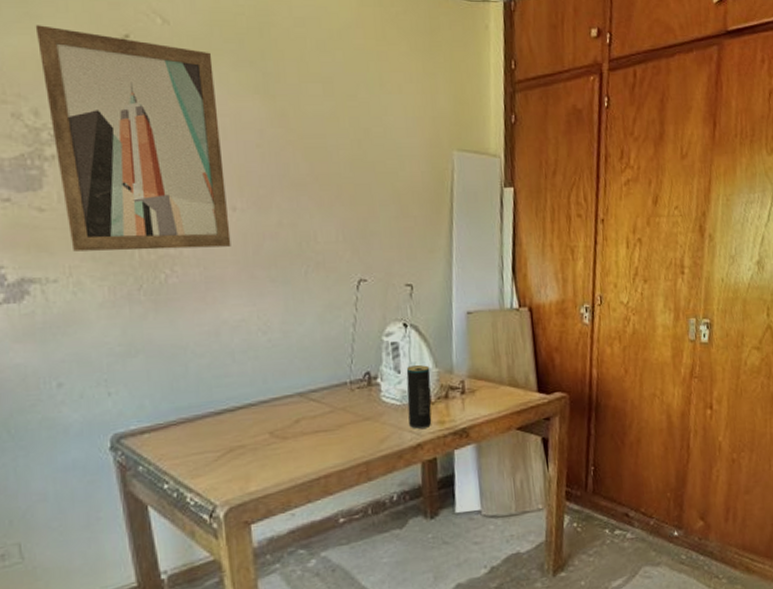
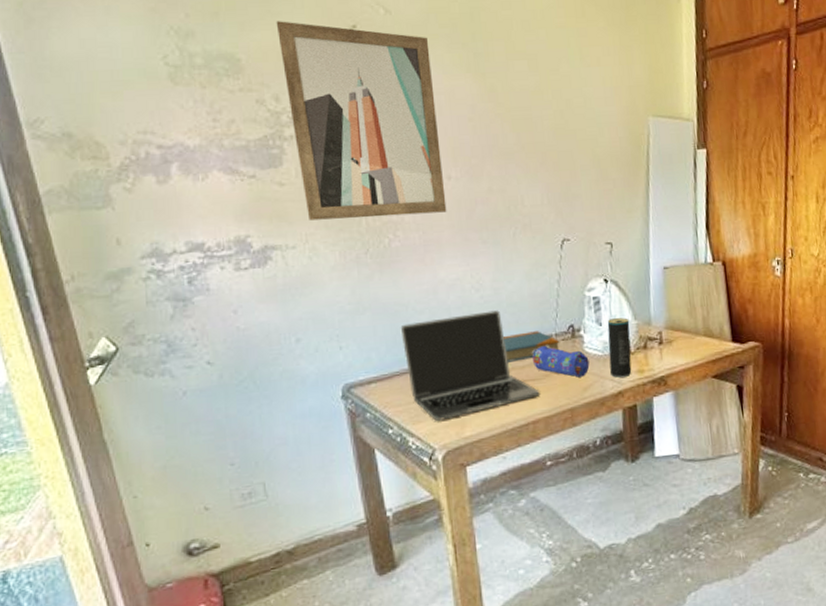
laptop: none [177,355,333,475] -> present [400,310,540,421]
book: none [293,378,354,412] -> present [503,331,559,362]
pencil case: none [323,393,387,429] -> present [531,345,590,378]

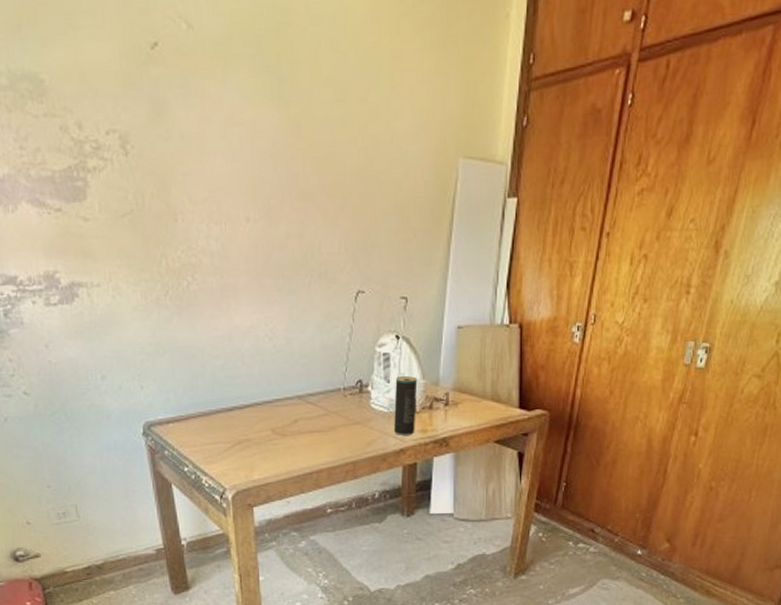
wall art: present [276,21,447,221] -> none [77,36,244,259]
laptop: present [400,310,540,421] -> none [196,360,325,463]
book: present [503,331,559,362] -> none [293,384,346,413]
pencil case: present [531,345,590,378] -> none [319,398,374,432]

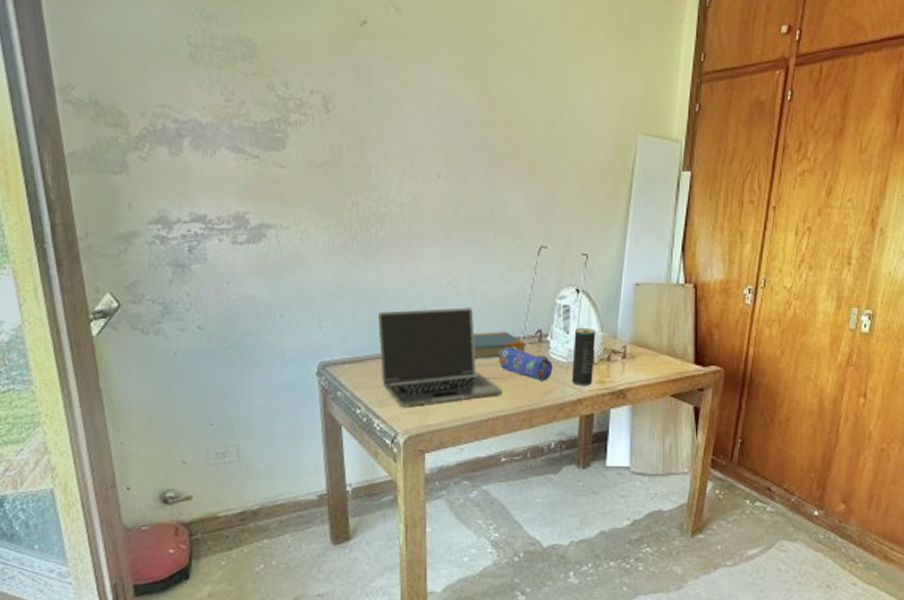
laptop: none [196,360,325,463] -> present [377,307,503,407]
book: none [293,384,346,413] -> present [473,332,526,359]
pencil case: none [319,398,374,432] -> present [498,346,553,381]

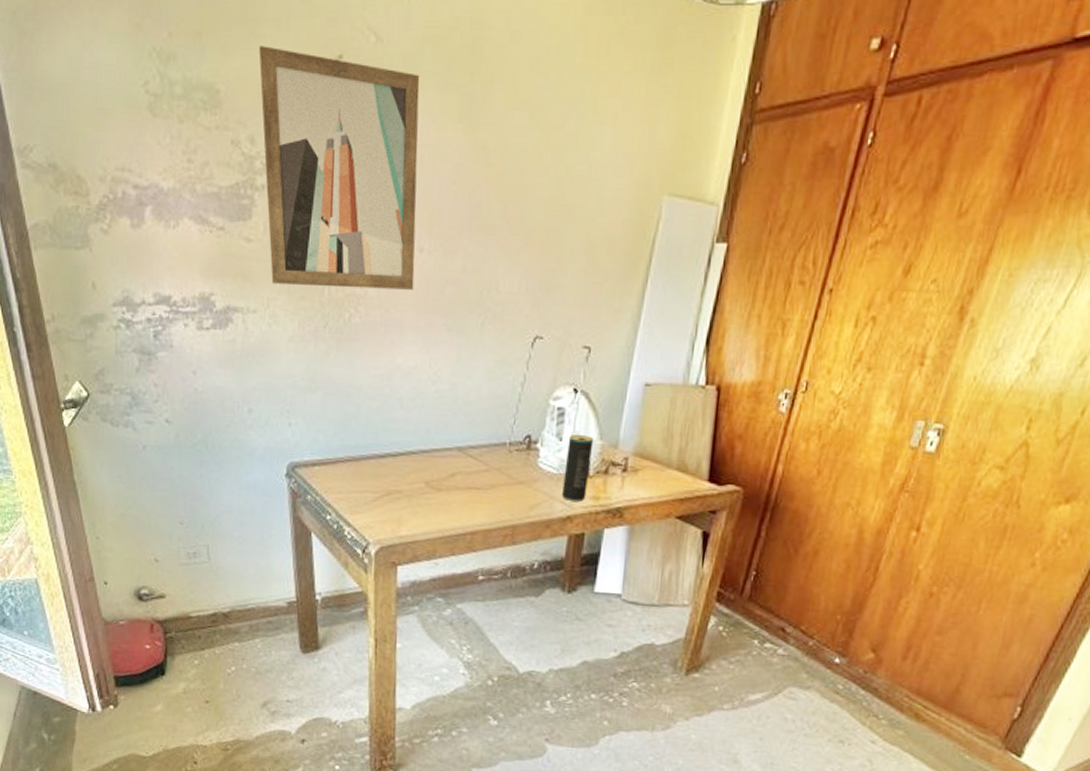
wall art: none [292,11,434,209] -> present [258,46,420,290]
laptop: present [377,307,503,407] -> none [350,407,483,515]
book: present [473,332,526,359] -> none [453,436,512,466]
pencil case: present [498,346,553,381] -> none [480,453,542,494]

